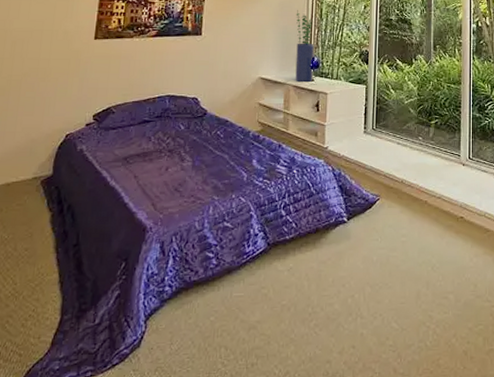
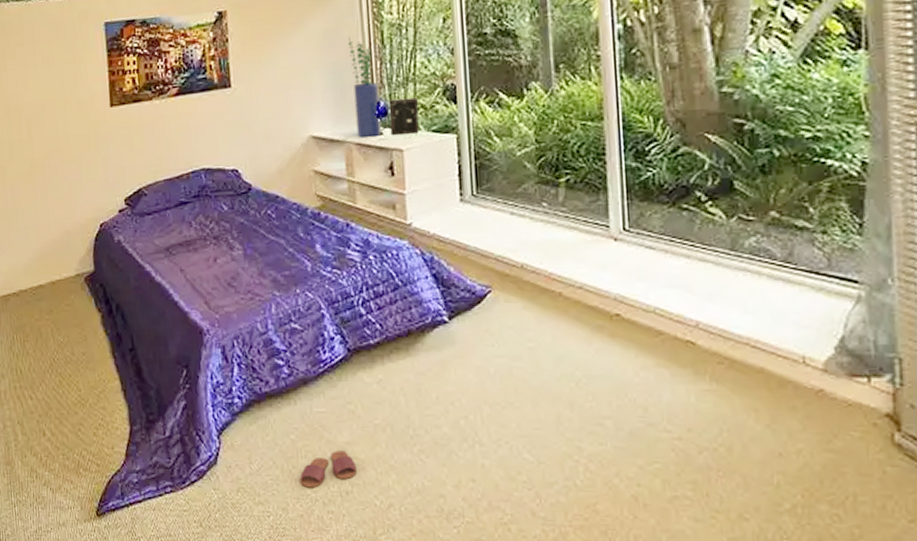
slippers: none [213,328,263,363] -> present [300,451,357,488]
picture frame: none [319,57,342,83] -> present [389,97,419,136]

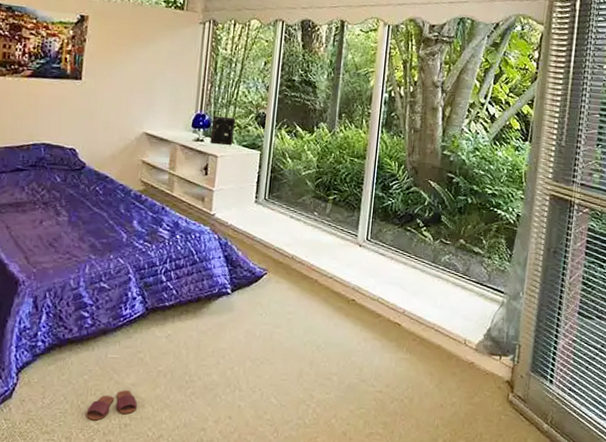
vase: present [347,37,381,139] -> none [183,60,206,143]

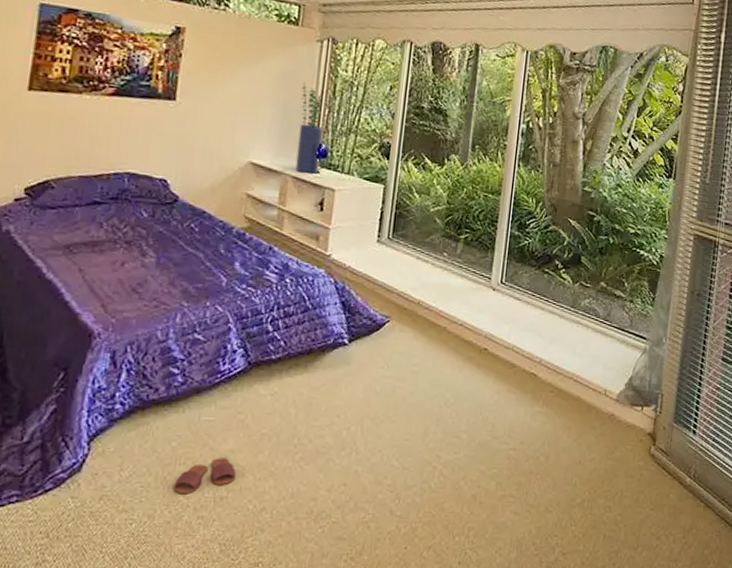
vase: none [183,60,206,143] -> present [295,82,323,175]
picture frame: present [210,115,236,146] -> none [326,144,357,179]

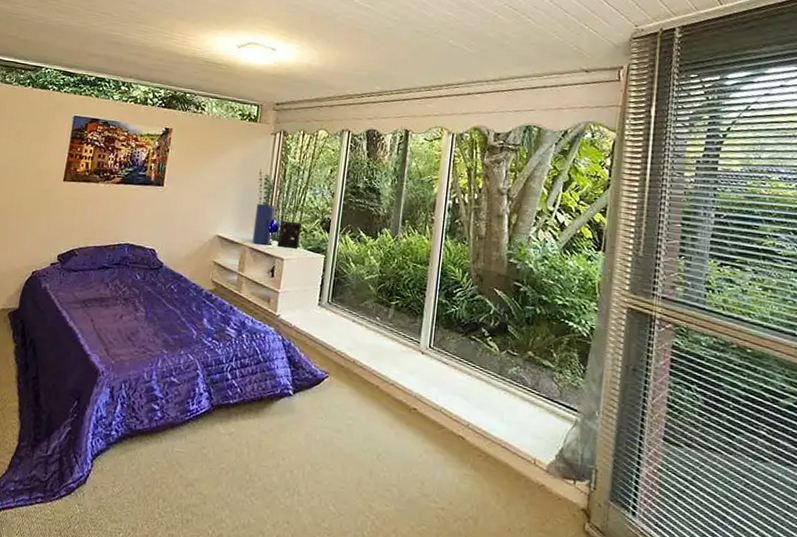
slippers: present [173,458,236,494] -> none [151,485,200,514]
picture frame: none [326,144,357,179] -> present [277,220,303,250]

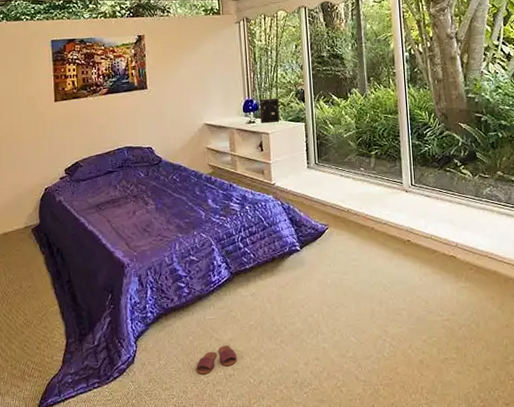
slippers: none [151,485,200,514] -> present [196,345,237,375]
vase: present [252,168,275,246] -> none [231,56,254,126]

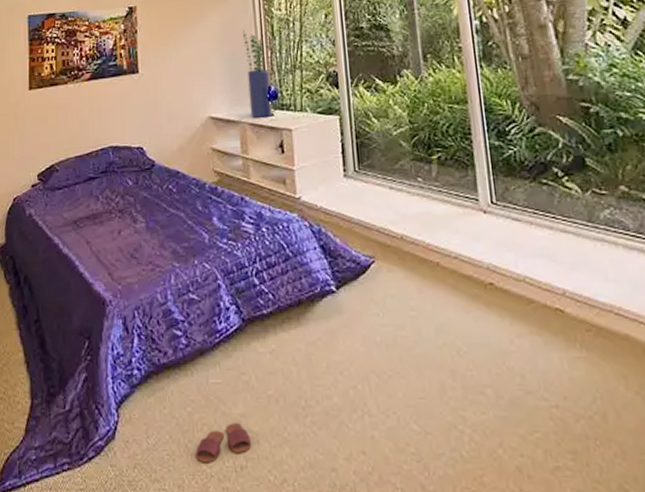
vase: none [231,56,254,126] -> present [242,30,272,119]
picture frame: present [259,97,280,124] -> none [279,82,306,117]

